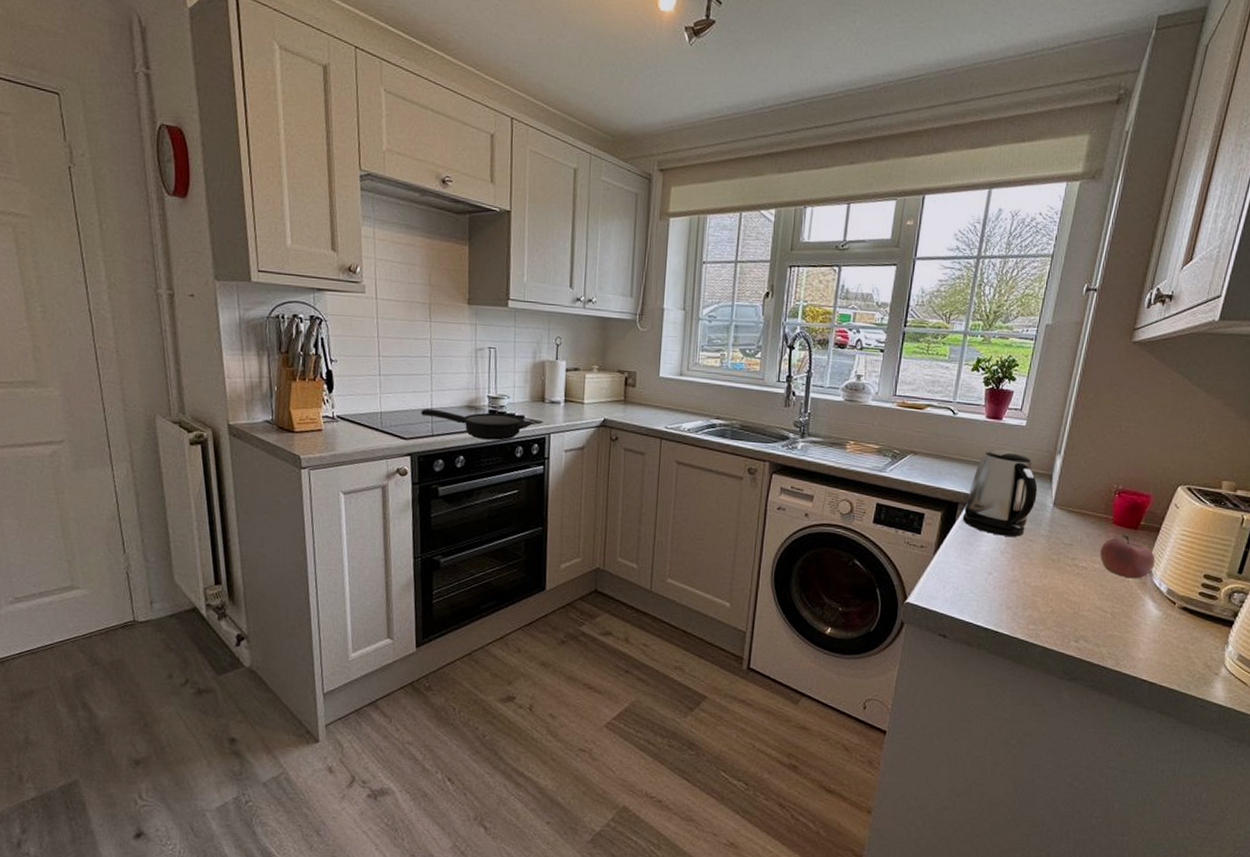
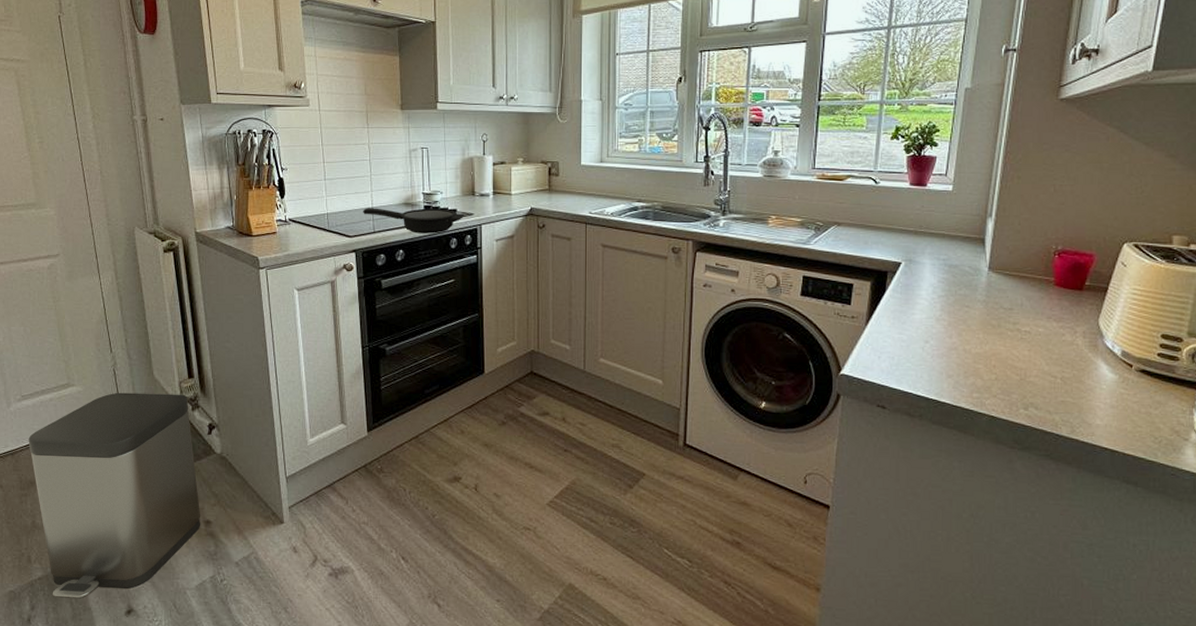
pedal bin: none [22,597,224,822] -> present [28,392,200,599]
kettle: present [962,450,1038,537] -> none [892,217,970,303]
fruit: present [1100,533,1156,579] -> none [1044,295,1105,342]

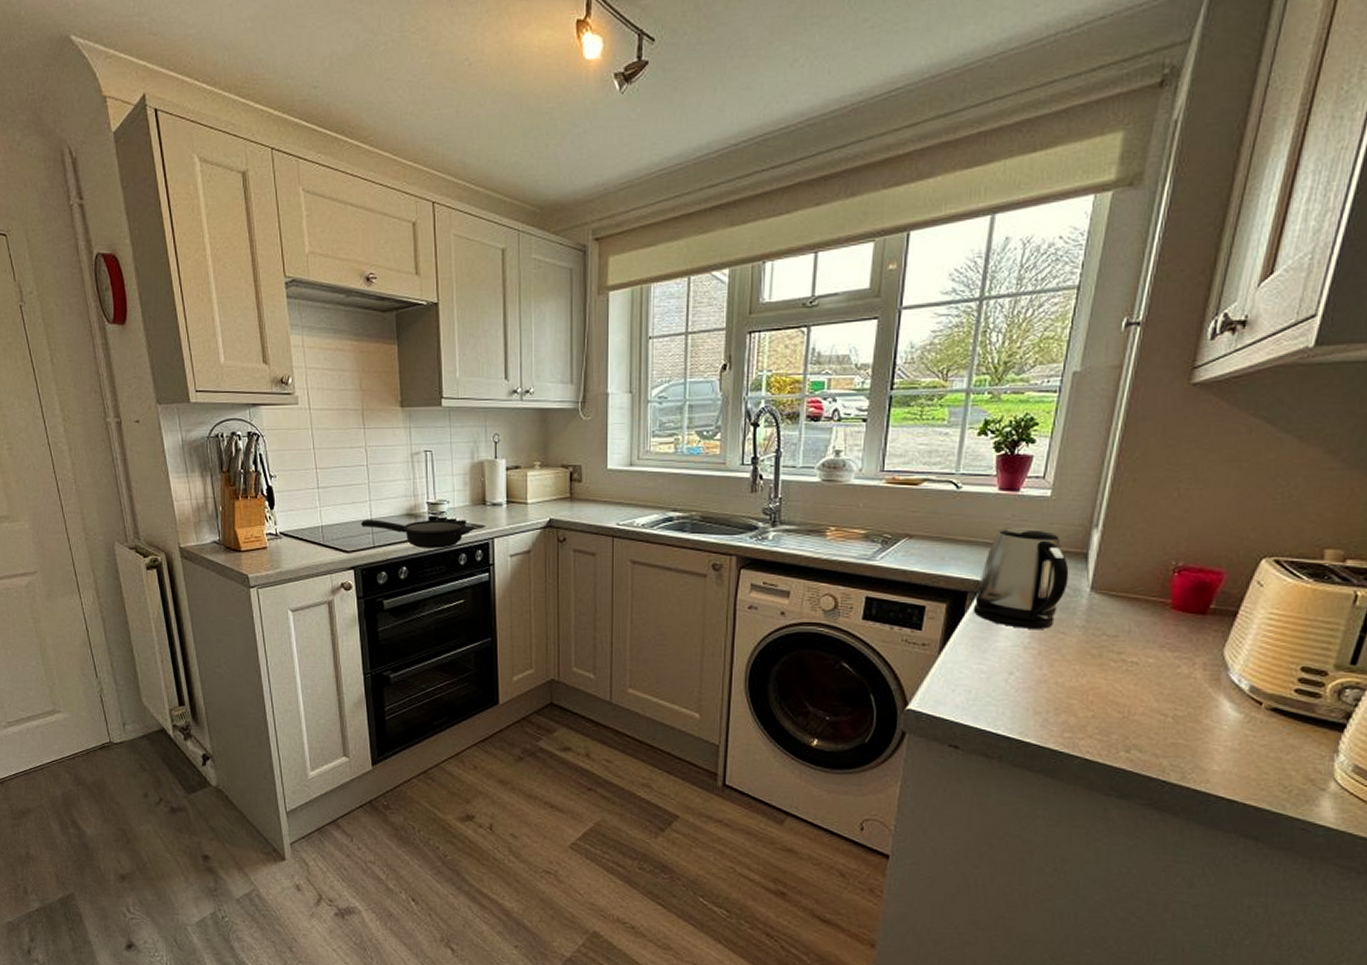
pedal bin: present [28,392,200,599] -> none [17,720,198,932]
kettle: none [892,217,970,303] -> present [973,528,1069,629]

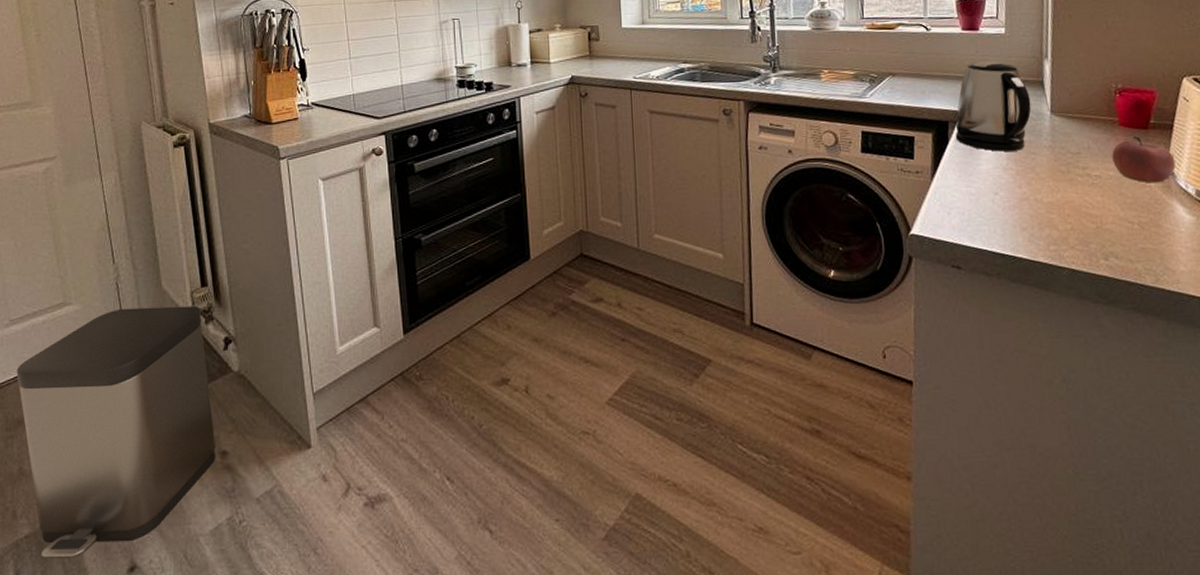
pedal bin: none [17,720,198,932] -> present [16,305,215,559]
frying pan: present [361,519,475,548] -> none [392,82,502,111]
fruit: none [1155,620,1232,675] -> present [1112,134,1176,183]

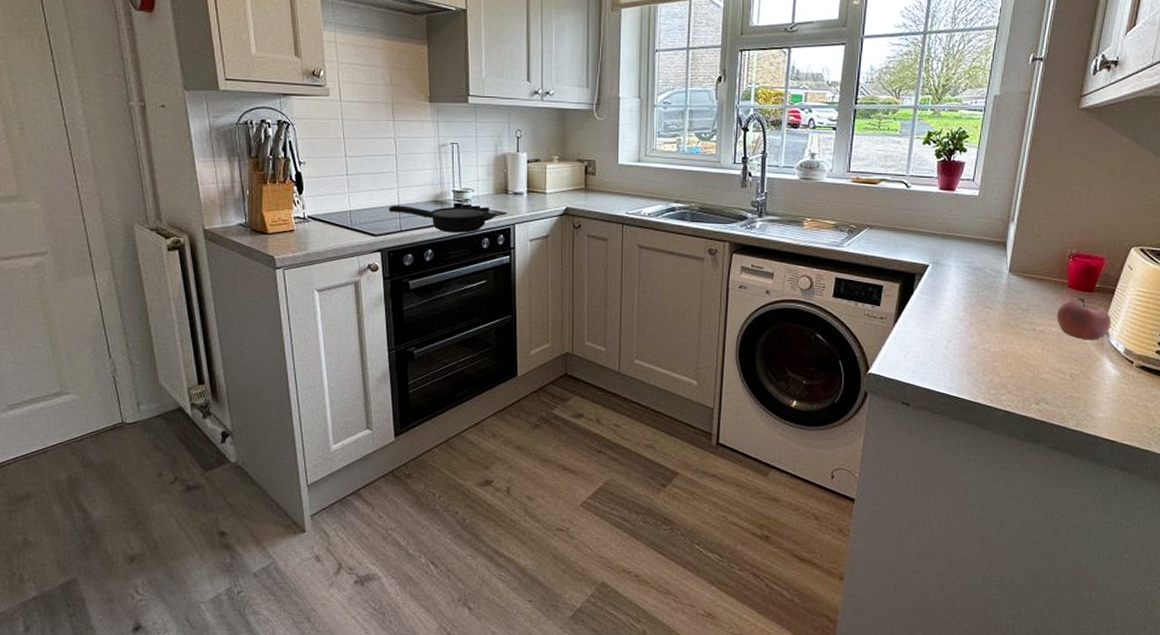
pedal bin: present [16,305,215,559] -> none [16,400,214,618]
frying pan: none [392,82,502,111] -> present [389,205,498,233]
kettle: present [955,61,1032,152] -> none [920,221,993,304]

